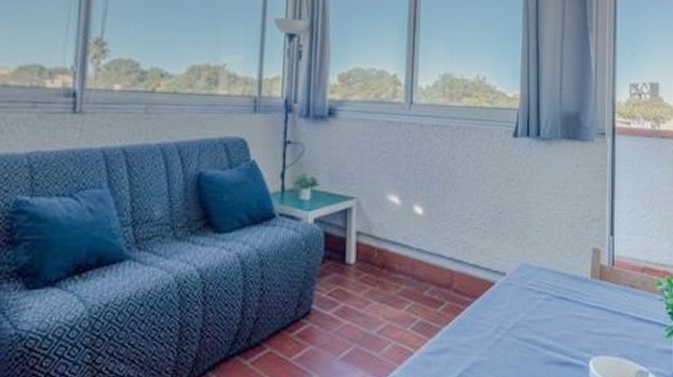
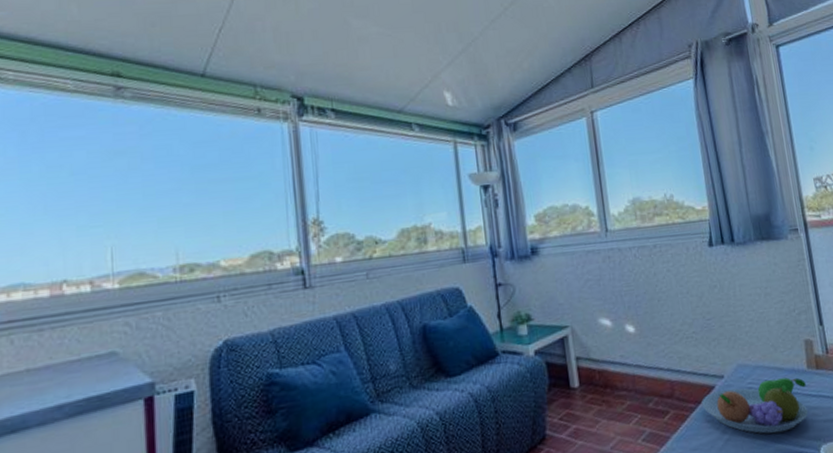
fruit bowl: none [479,284,587,340] -> present [701,377,808,434]

